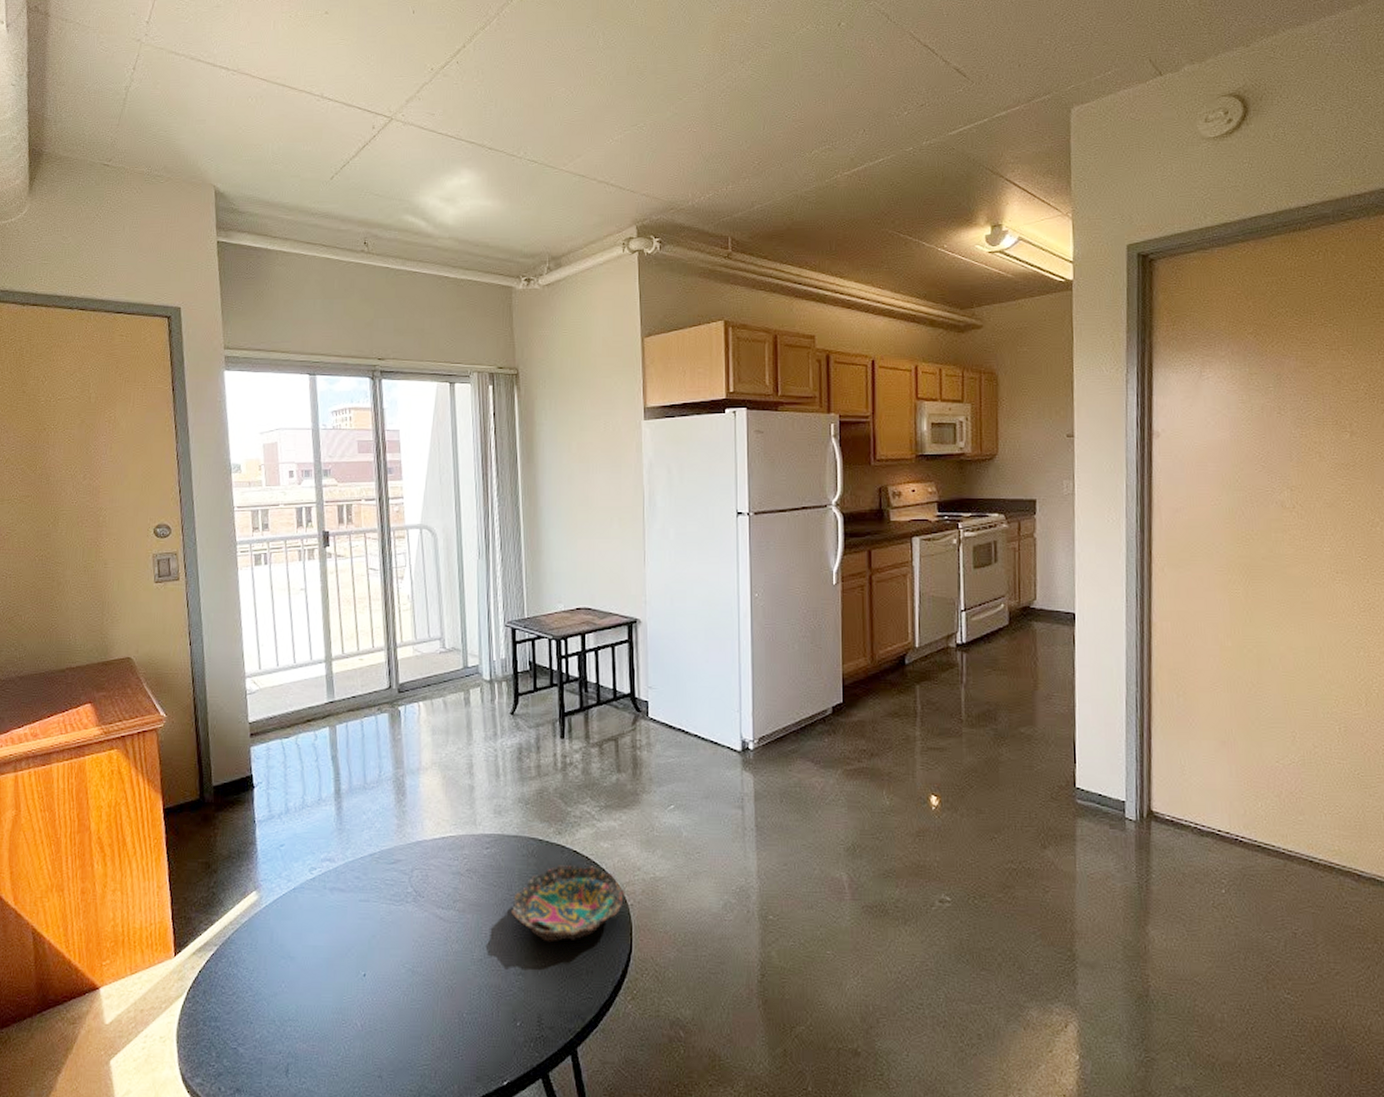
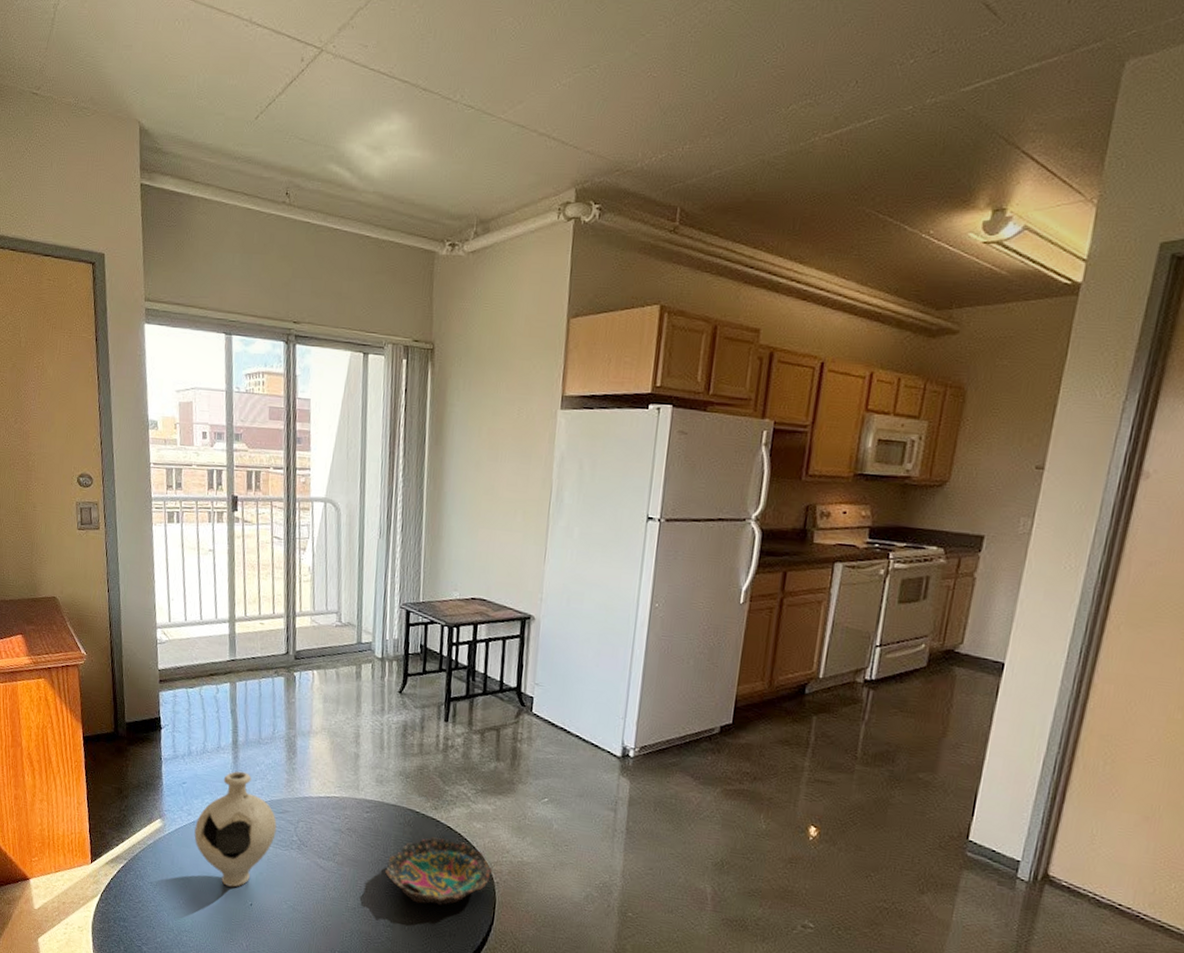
decorative vase: none [295,823,389,958] -> present [194,771,277,887]

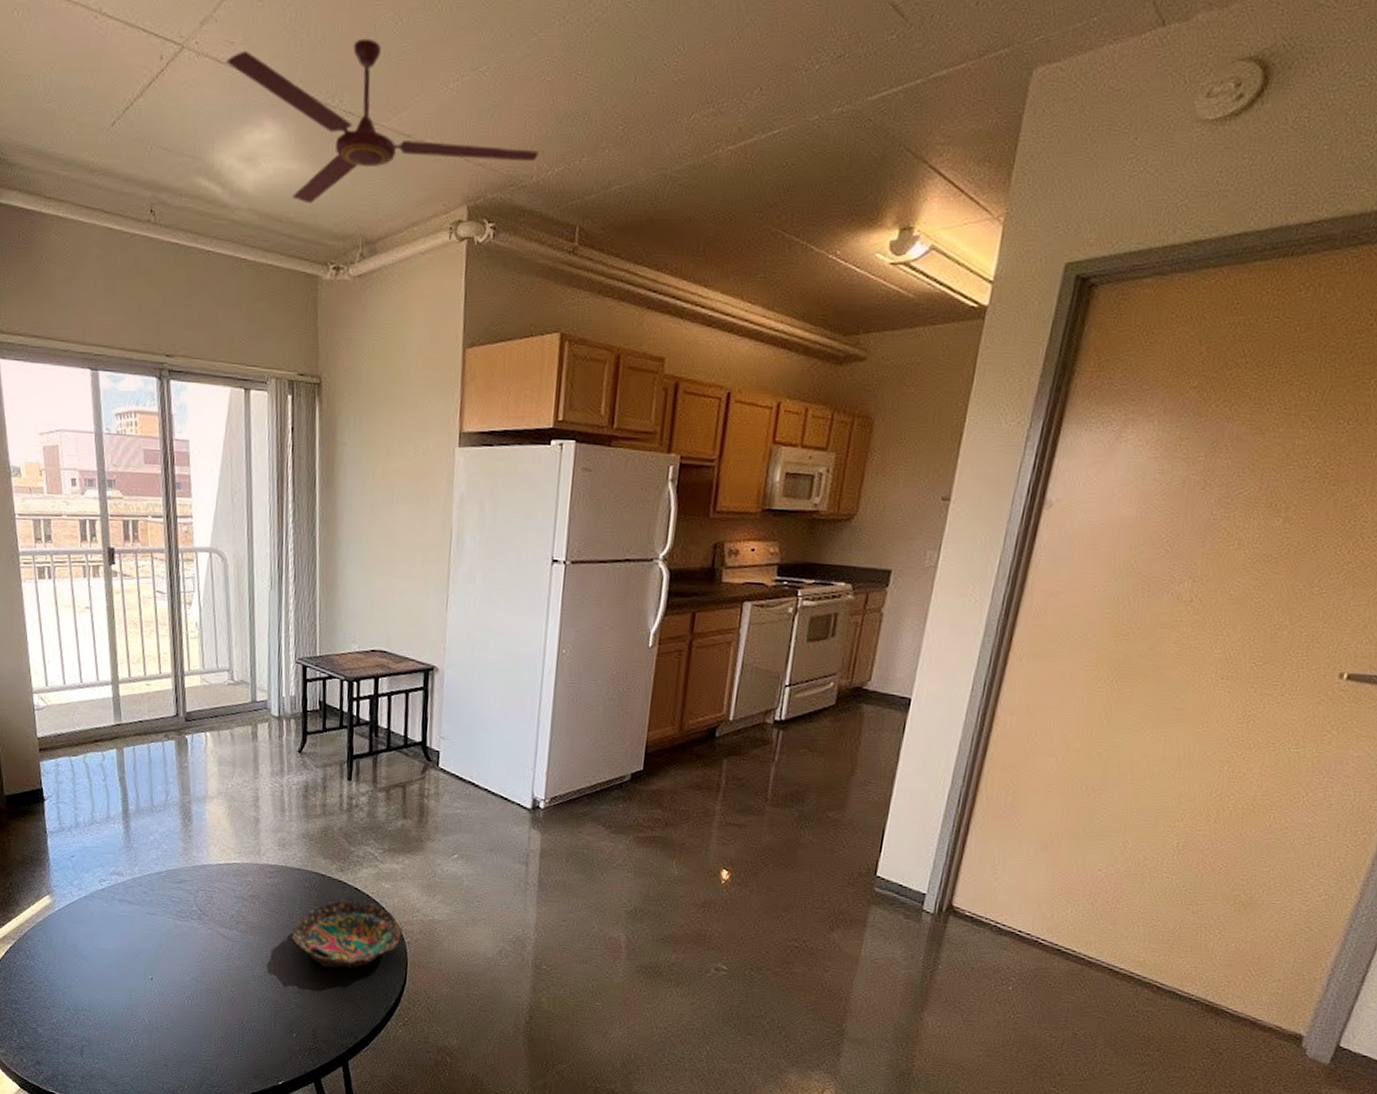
decorative vase: present [194,771,277,887] -> none [87,841,175,962]
ceiling fan: none [360,41,644,187] -> present [226,38,539,204]

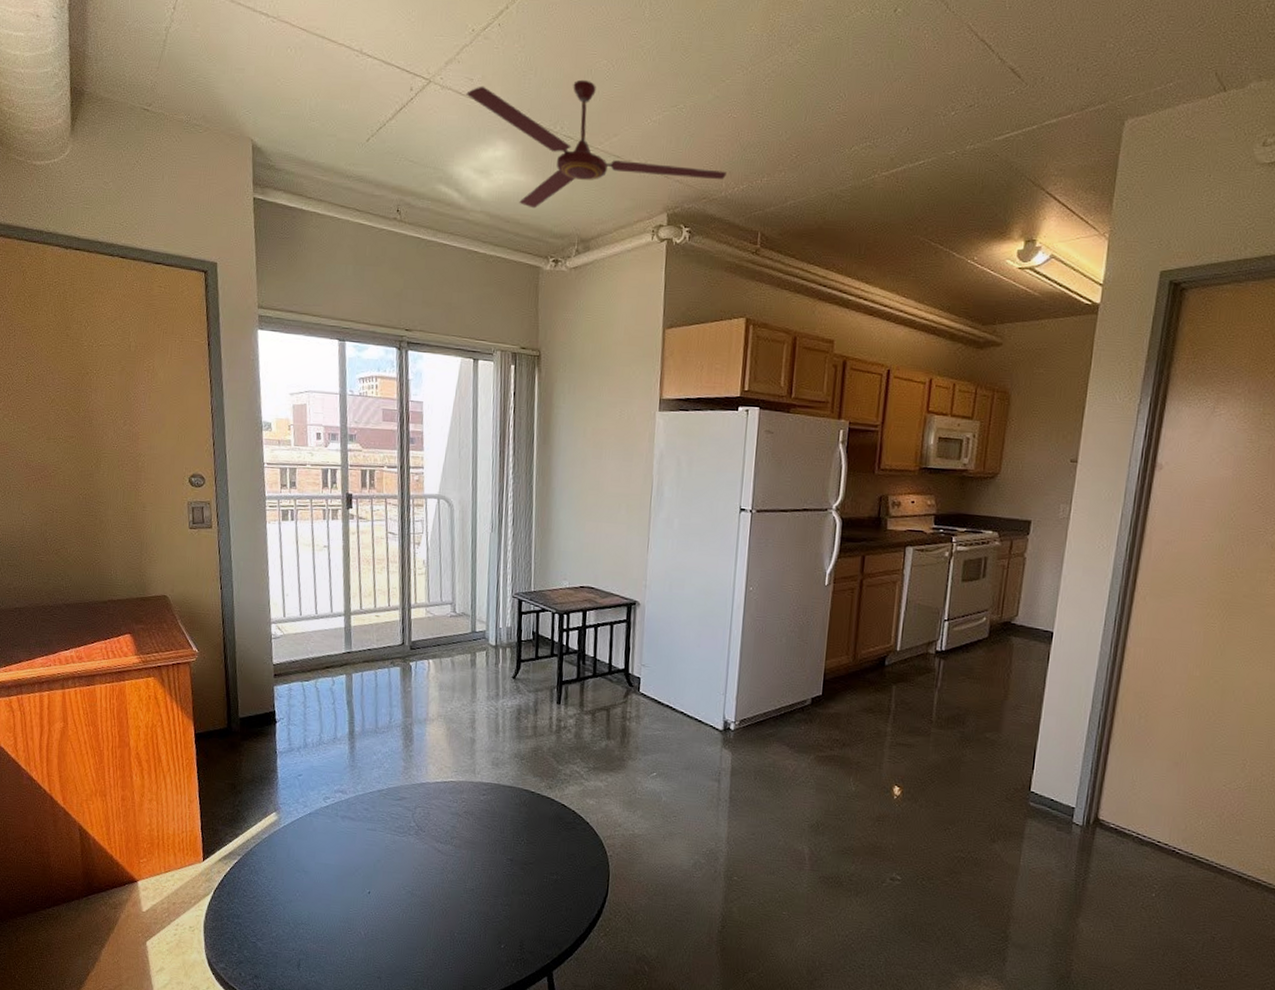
bowl: present [292,899,403,969] -> none [502,815,606,881]

